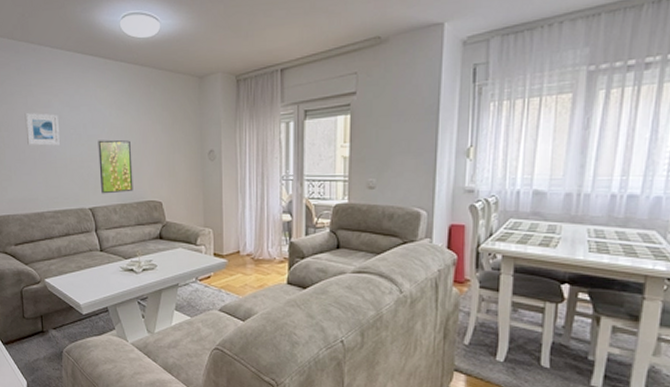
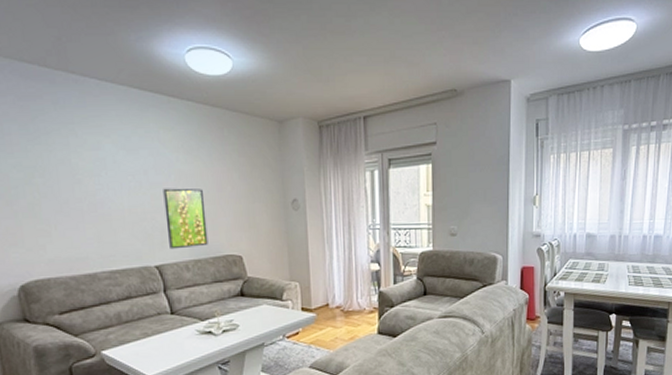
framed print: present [24,113,60,146] -> none [66,156,115,195]

